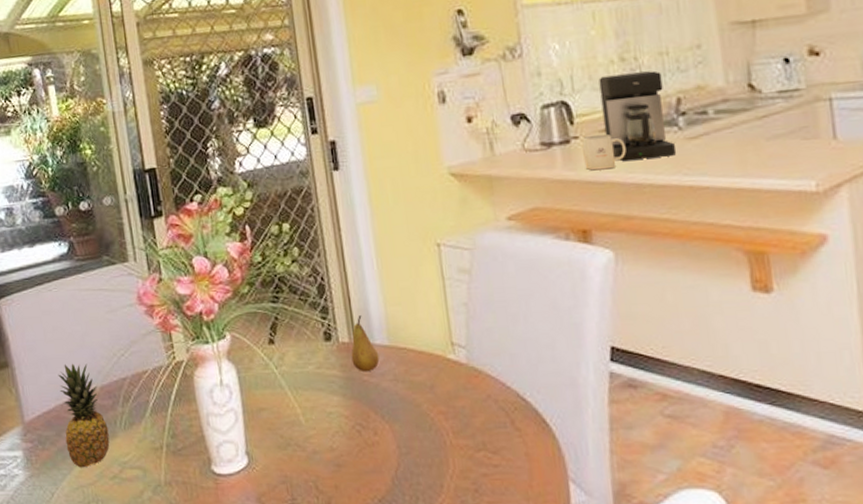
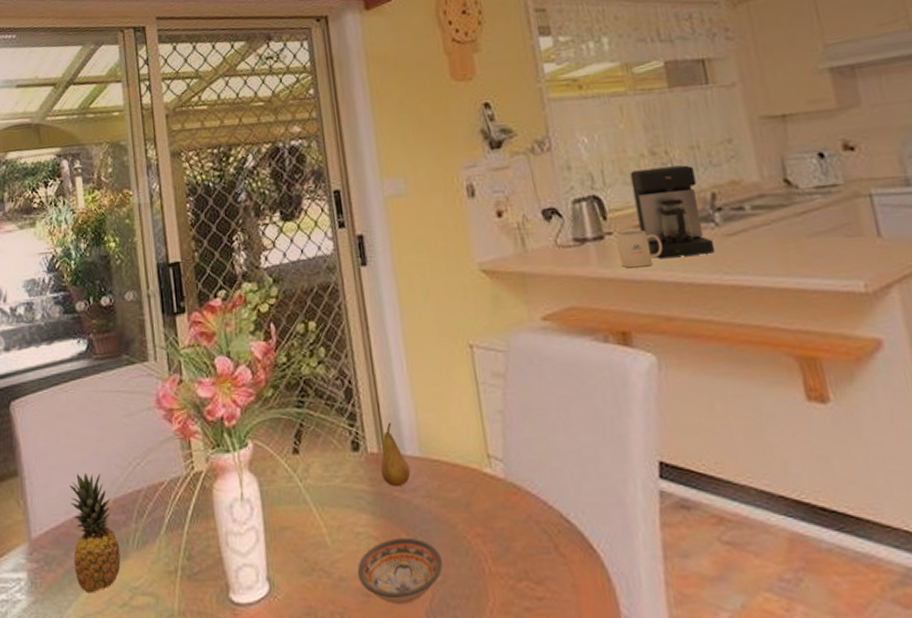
bowl: none [329,415,408,473] -> present [357,537,443,604]

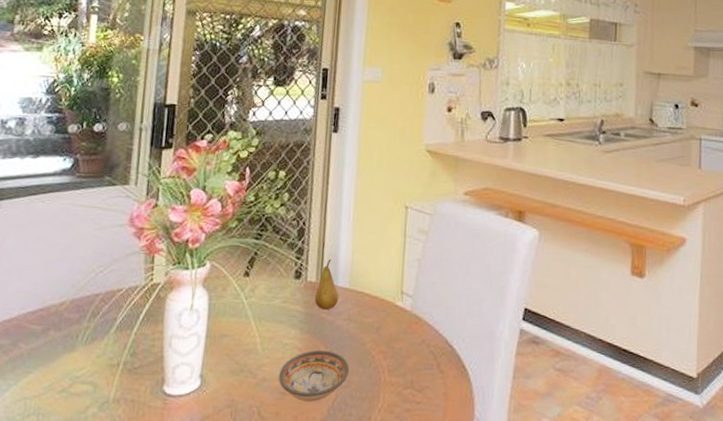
fruit: present [69,472,121,593] -> none [19,274,69,380]
mug: present [616,229,663,269] -> none [529,137,561,166]
coffee maker: present [630,165,714,258] -> none [547,94,594,163]

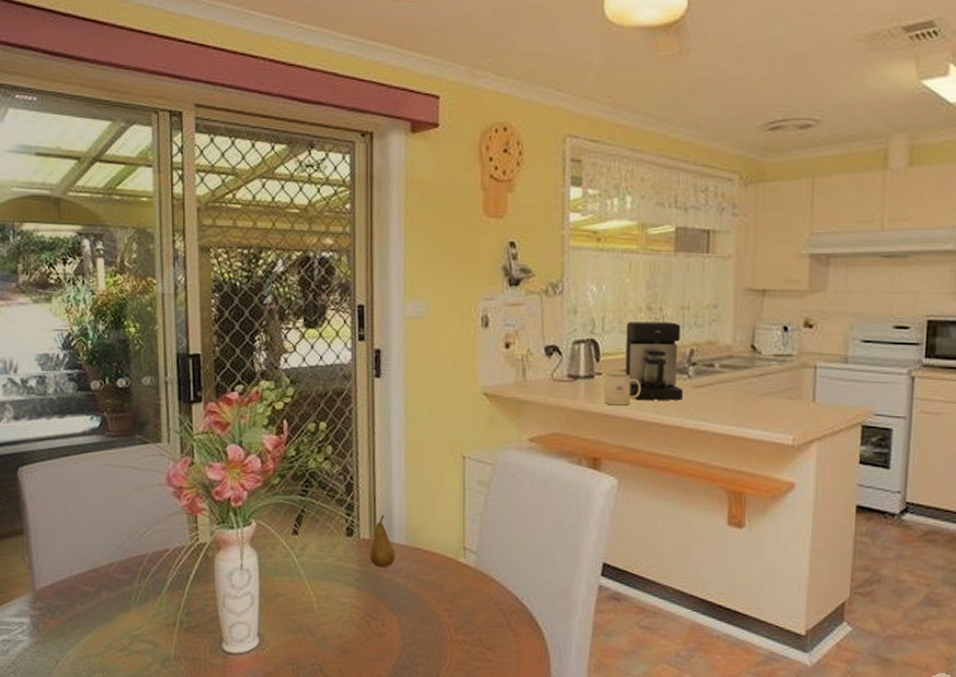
bowl: present [278,349,350,402] -> none [338,608,413,660]
mug: none [529,137,561,166] -> present [604,373,641,406]
coffee maker: none [547,94,594,163] -> present [625,322,683,400]

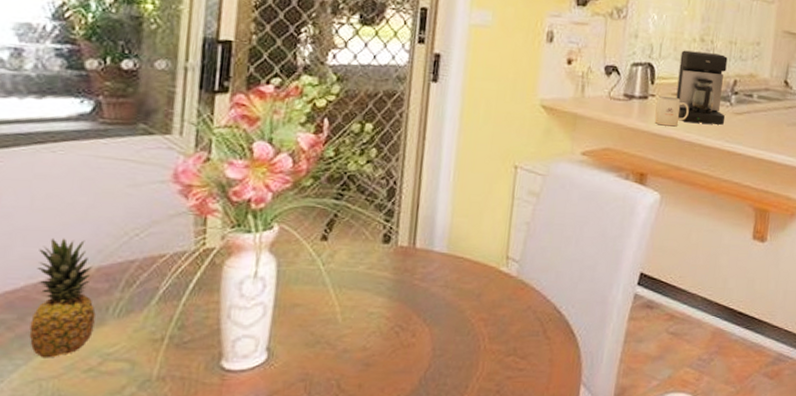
fruit: none [75,536,122,638] -> present [29,237,96,358]
fruit: present [370,515,396,568] -> none [406,222,435,277]

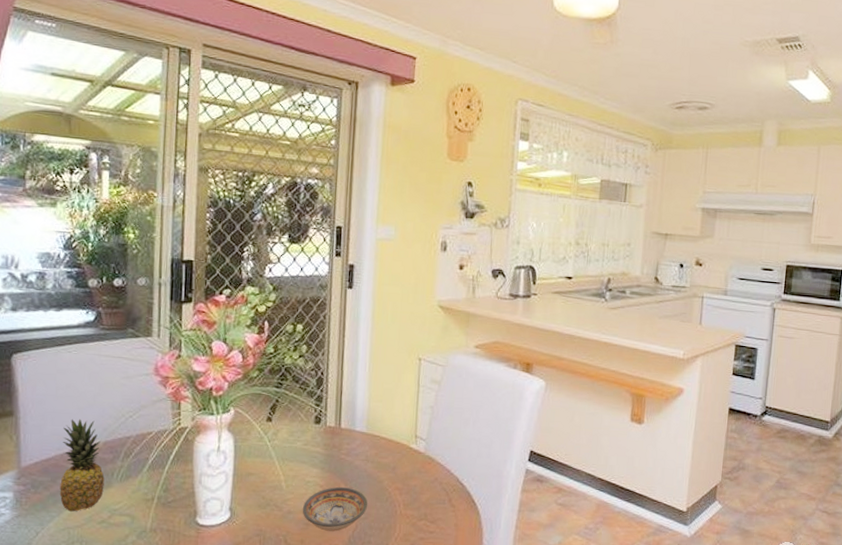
bowl: none [361,318,446,372] -> present [302,486,368,532]
mug: present [654,95,689,127] -> none [537,294,568,322]
coffee maker: present [676,50,728,125] -> none [555,253,601,319]

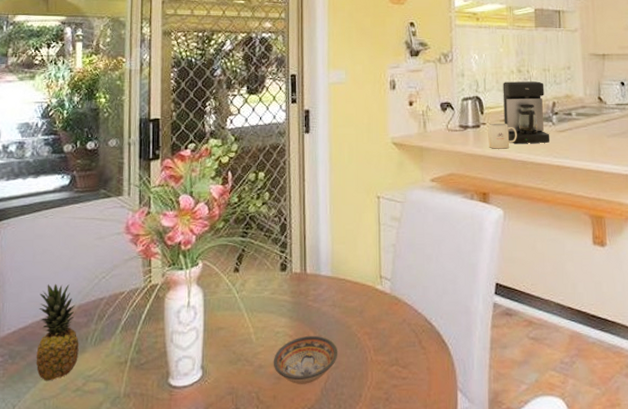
mug: none [537,294,568,322] -> present [488,123,517,149]
coffee maker: none [555,253,601,319] -> present [503,81,549,143]

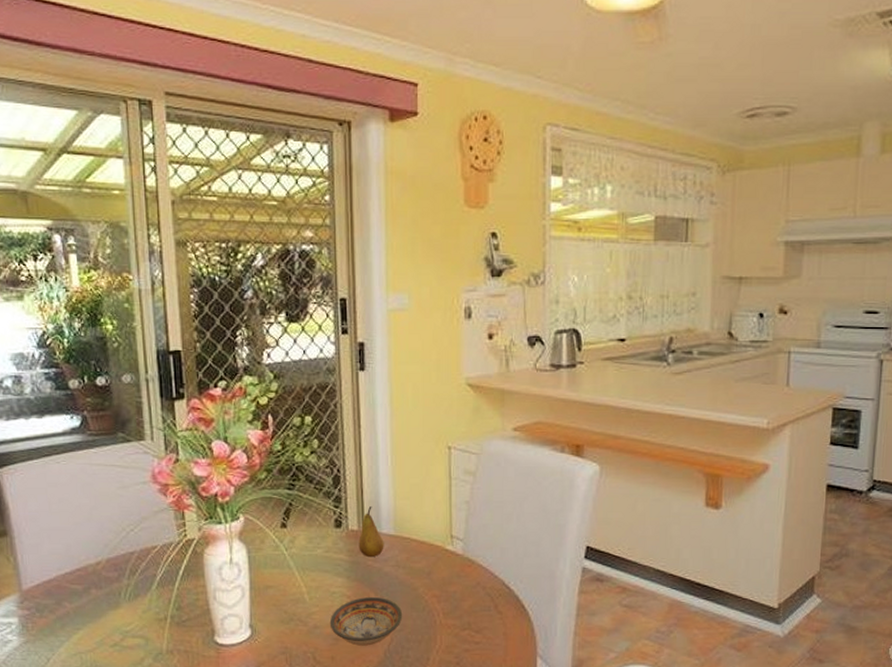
fruit: present [36,283,79,381] -> none [61,535,113,636]
fruit: none [301,251,323,298] -> present [358,506,384,558]
mug: present [488,123,517,149] -> none [586,362,622,394]
coffee maker: present [503,81,549,143] -> none [606,311,662,387]

